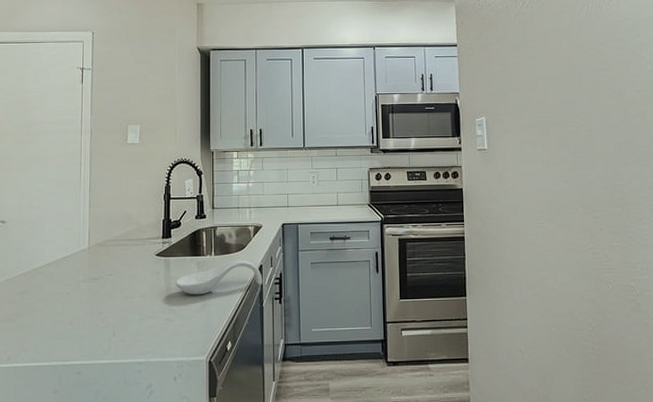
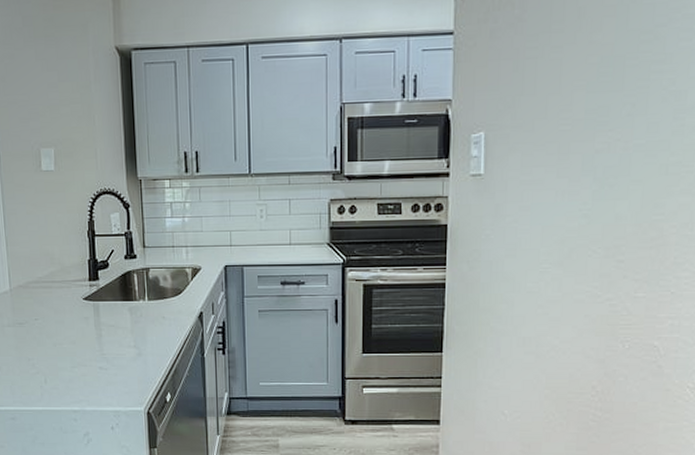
spoon rest: present [176,260,263,295] -> none [107,306,204,343]

